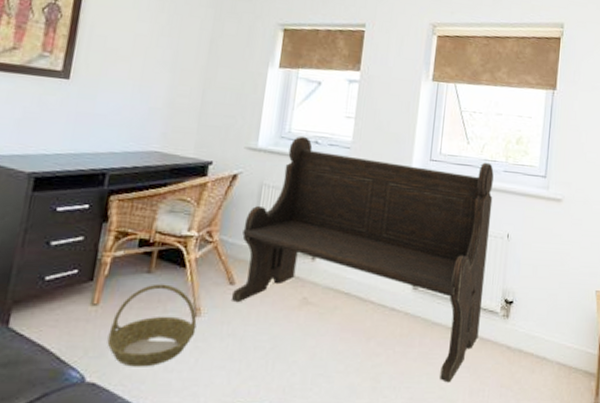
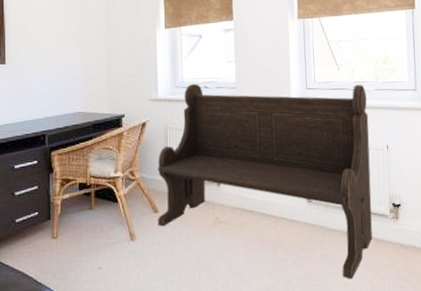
basket: present [107,284,197,367] -> none [69,217,134,284]

